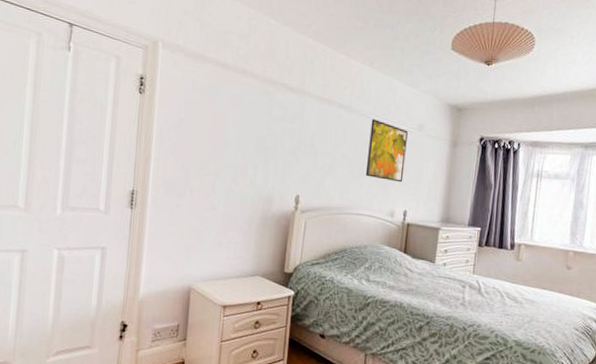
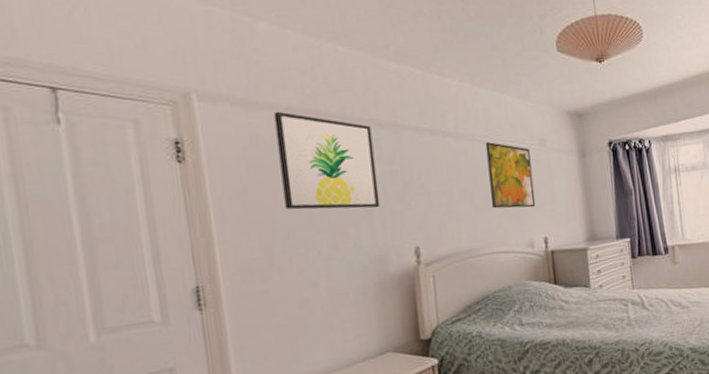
wall art: none [206,65,283,157] -> present [274,111,380,210]

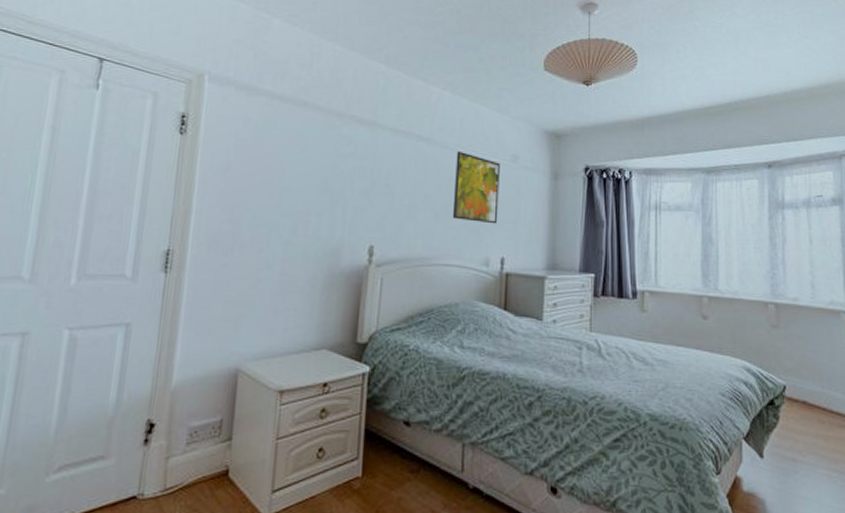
wall art: present [274,111,380,210] -> none [259,98,351,201]

